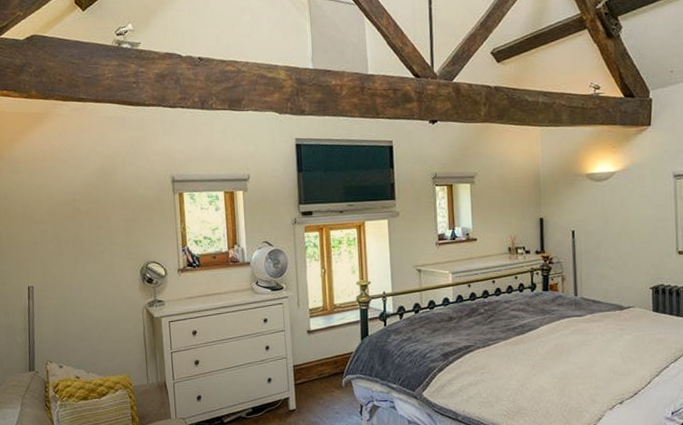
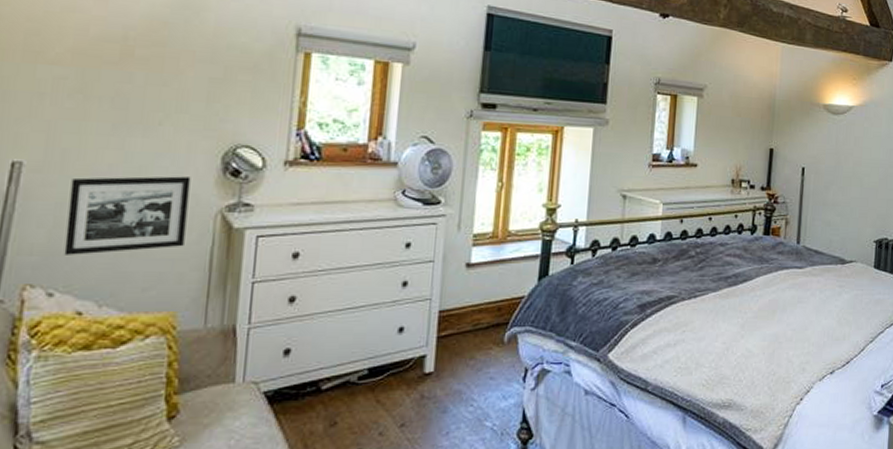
picture frame: none [60,286,128,342] -> present [64,176,191,255]

